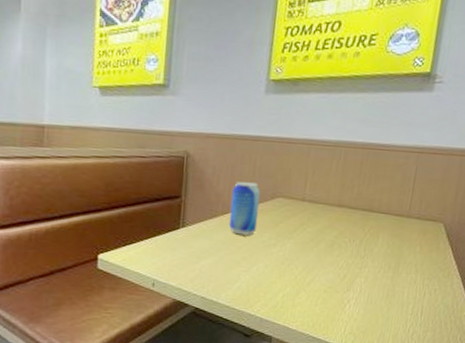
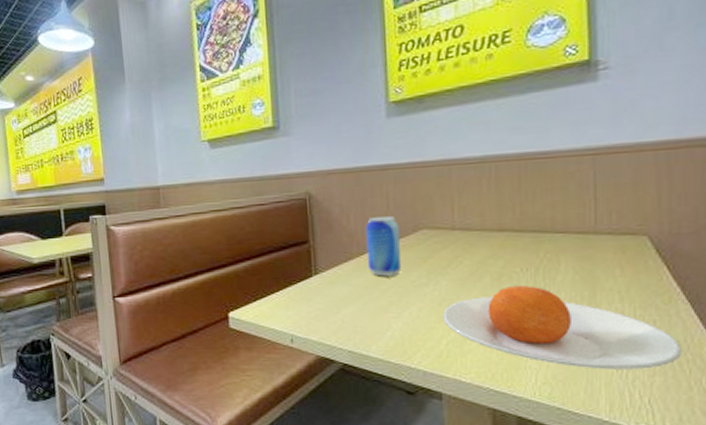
plate: none [283,253,449,326] -> present [443,286,682,370]

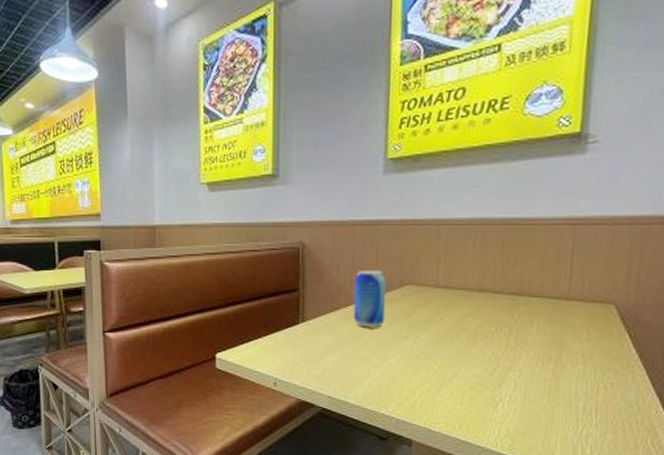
plate: present [443,286,682,370] -> none [419,344,633,428]

